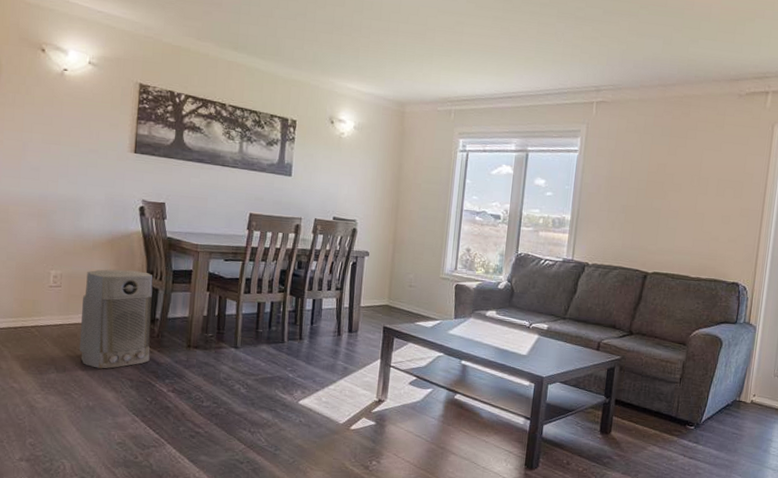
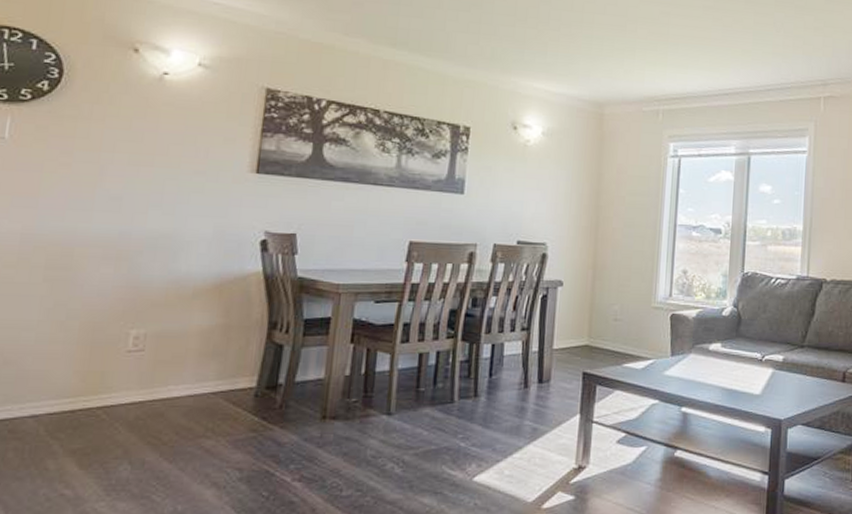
air purifier: present [79,269,153,369] -> none [165,322,276,458]

